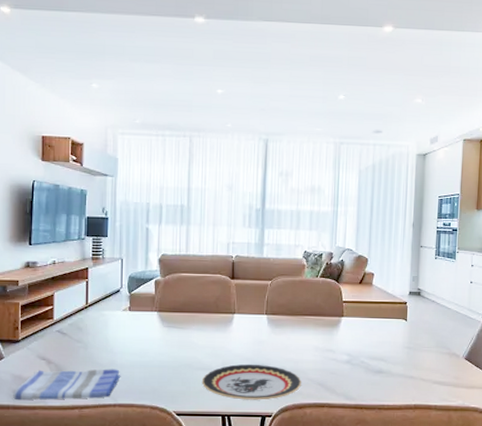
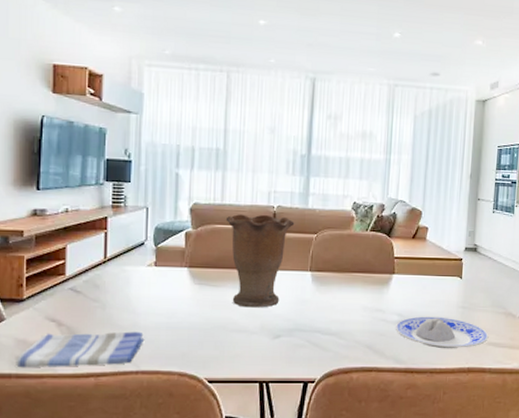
vase: none [190,263,251,348] -> present [225,214,295,308]
plate: present [201,364,301,400] -> none [237,325,348,365]
plate: none [344,356,434,387] -> present [395,316,489,349]

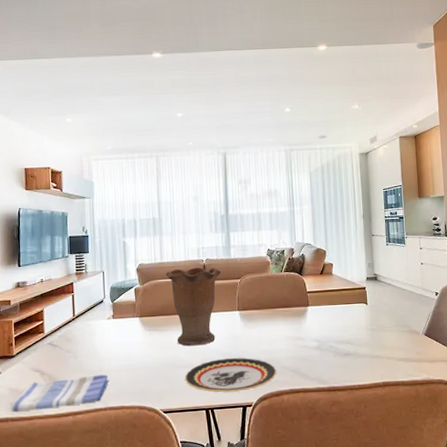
plate: none [237,325,348,365] -> present [184,358,277,393]
plate: present [395,316,489,349] -> none [315,339,398,368]

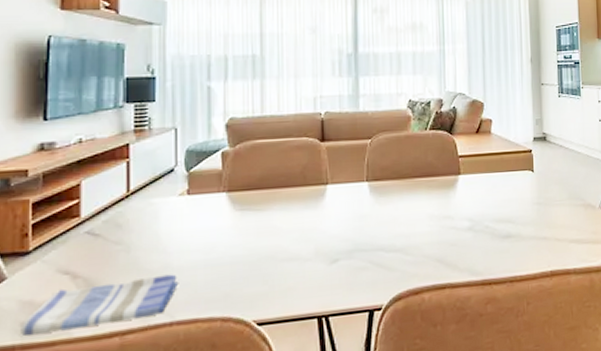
vase: present [165,267,221,346] -> none [267,123,346,231]
plate: present [184,358,277,393] -> none [289,244,416,294]

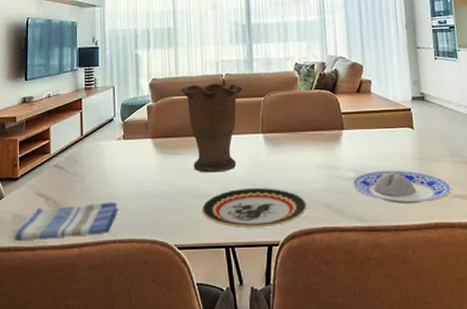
vase: none [267,123,346,231] -> present [181,83,243,173]
plate: none [289,244,416,294] -> present [201,187,307,229]
plate: none [466,216,569,253] -> present [351,170,453,204]

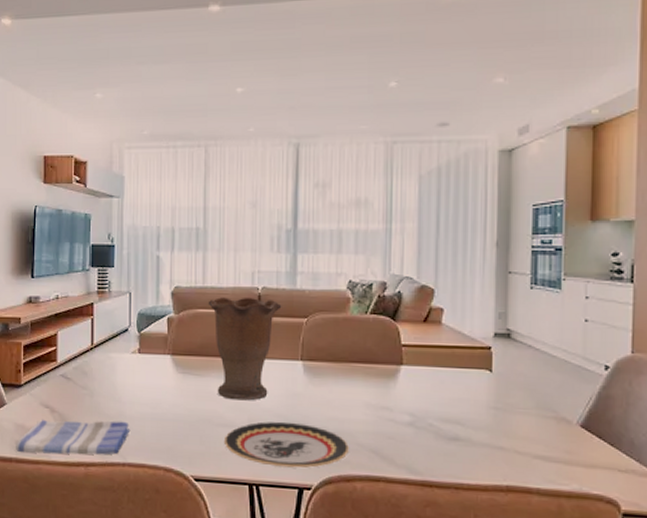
plate: present [351,170,453,204] -> none [406,417,534,461]

